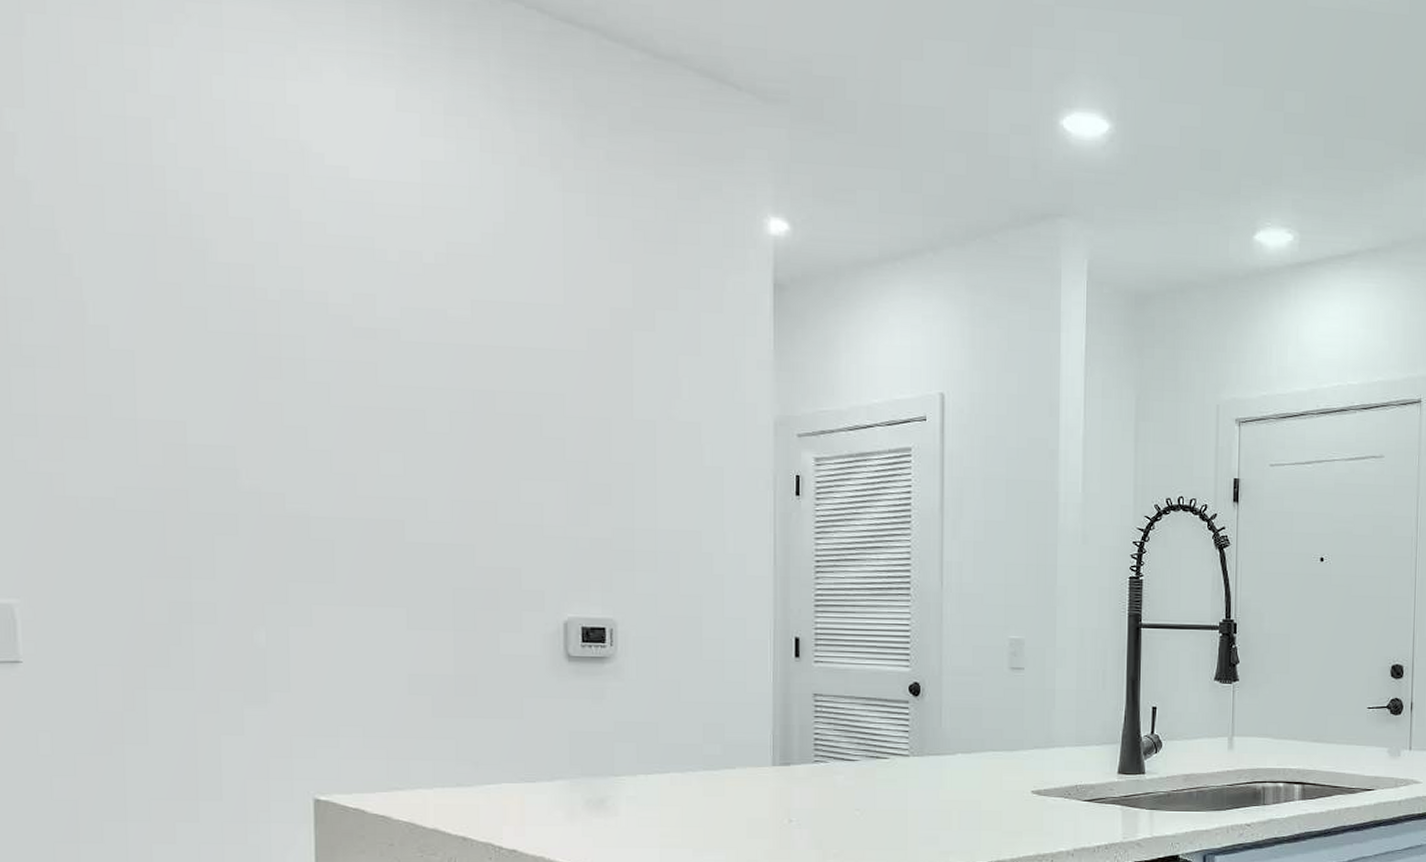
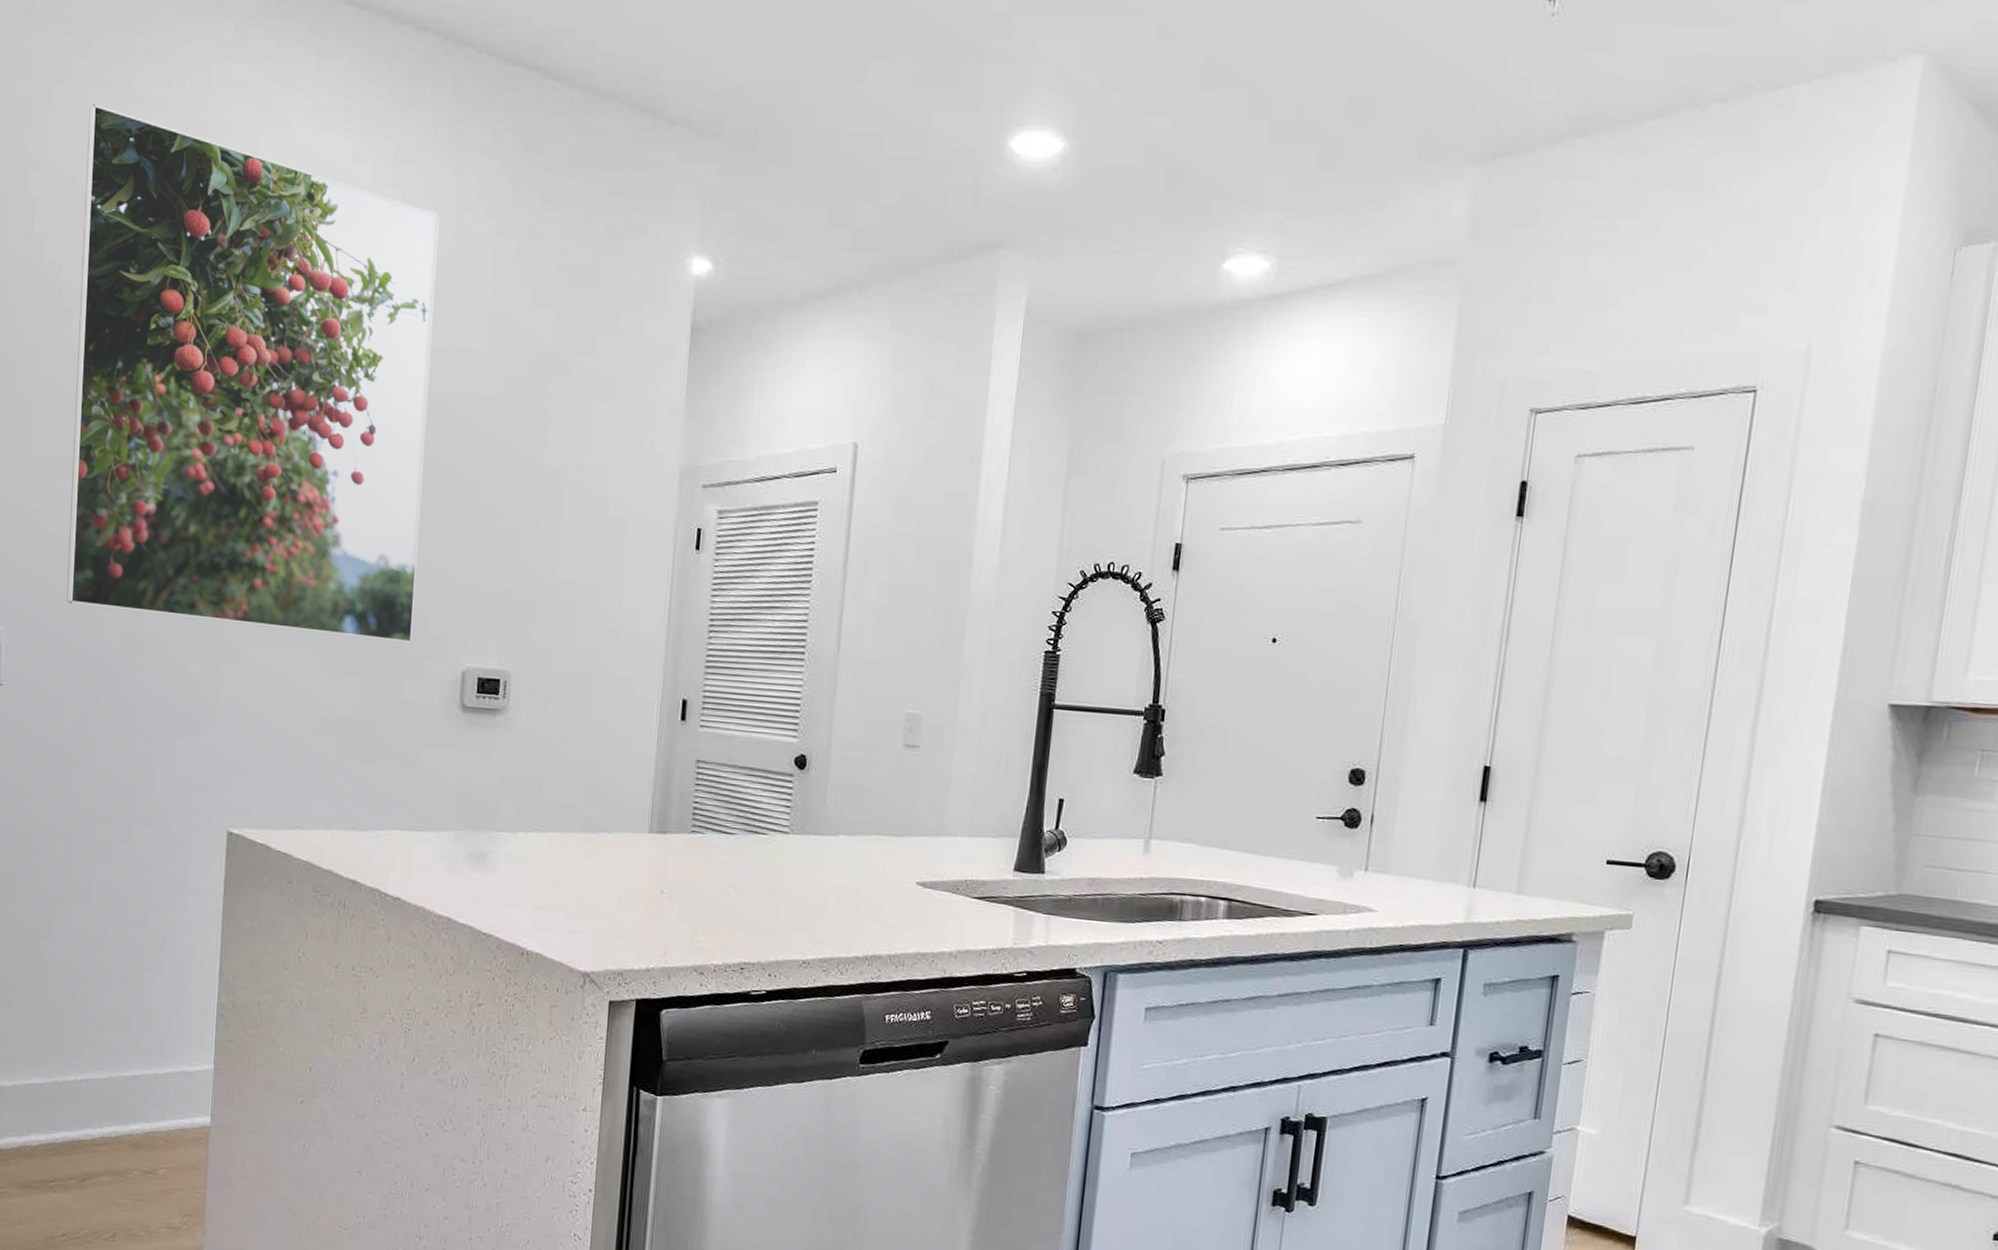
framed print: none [74,37,507,597] -> present [66,104,439,644]

